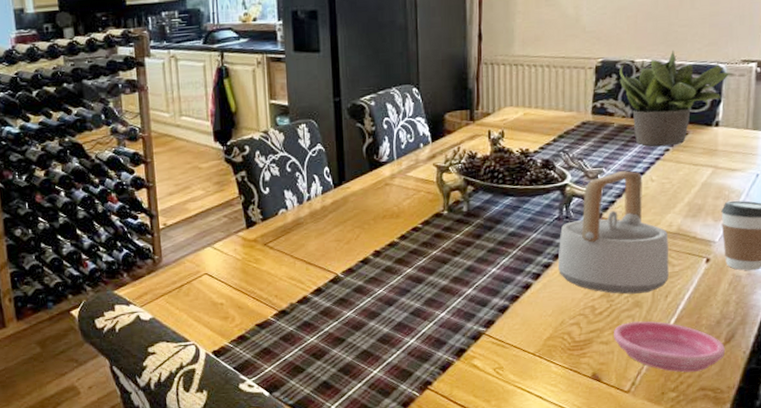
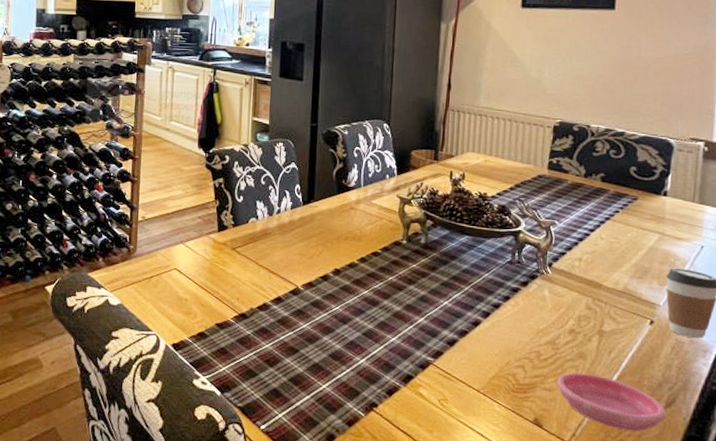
teapot: present [557,171,669,295] -> none [506,225,615,346]
potted plant: present [619,49,734,147] -> none [575,120,683,209]

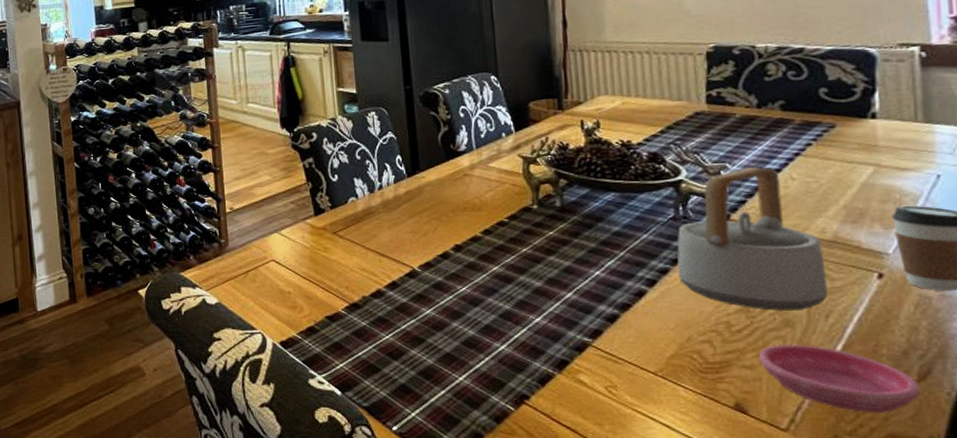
teapot: none [506,225,615,346] -> present [677,167,828,311]

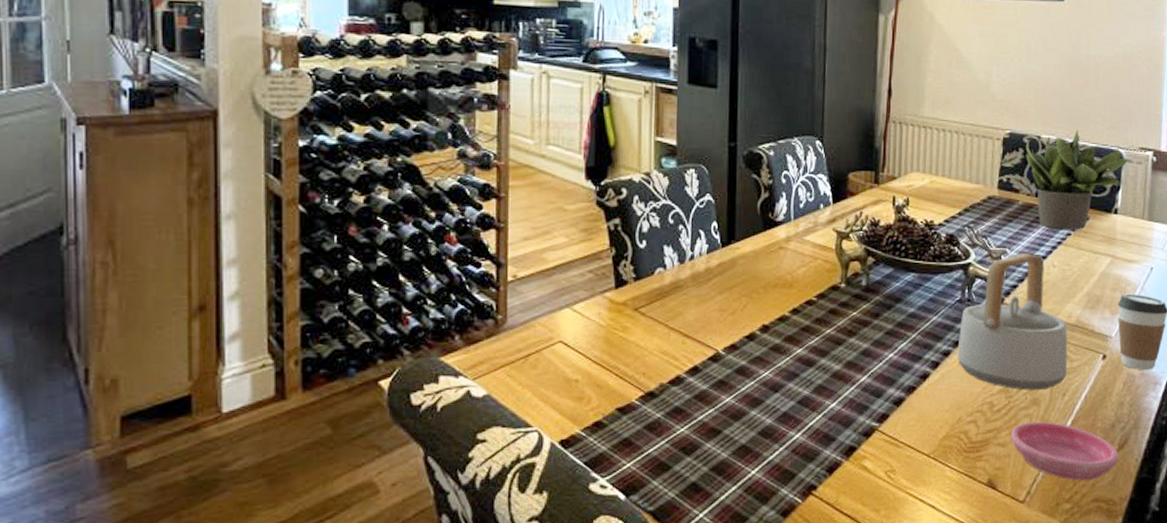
potted plant: none [737,33,890,141] -> present [1025,129,1133,230]

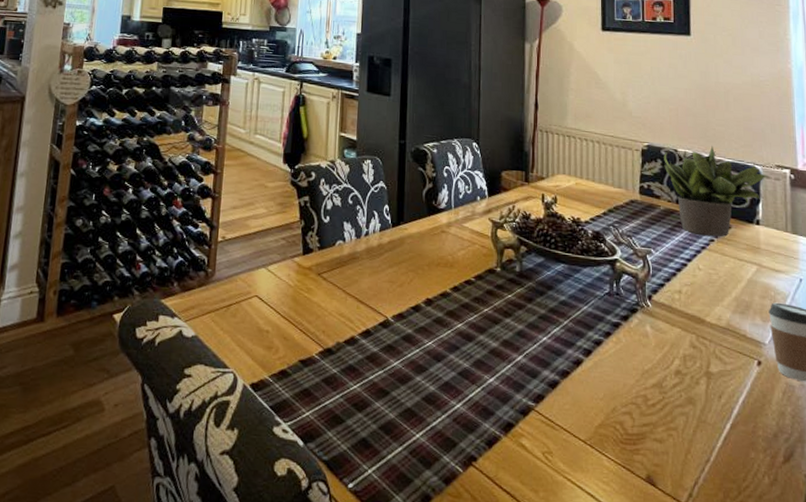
teapot: present [957,253,1068,391] -> none [608,254,721,390]
saucer: present [1011,421,1118,481] -> none [668,420,785,491]

